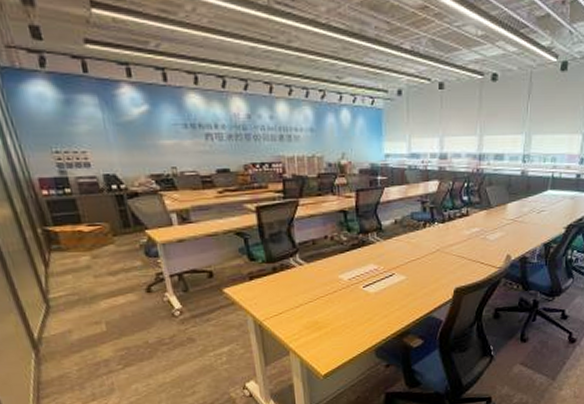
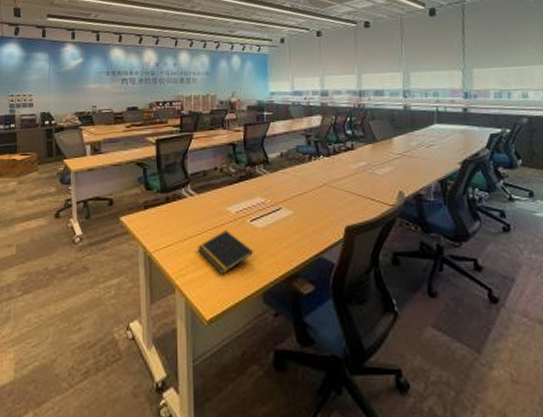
notepad: none [310,296,367,337] -> present [198,230,254,275]

